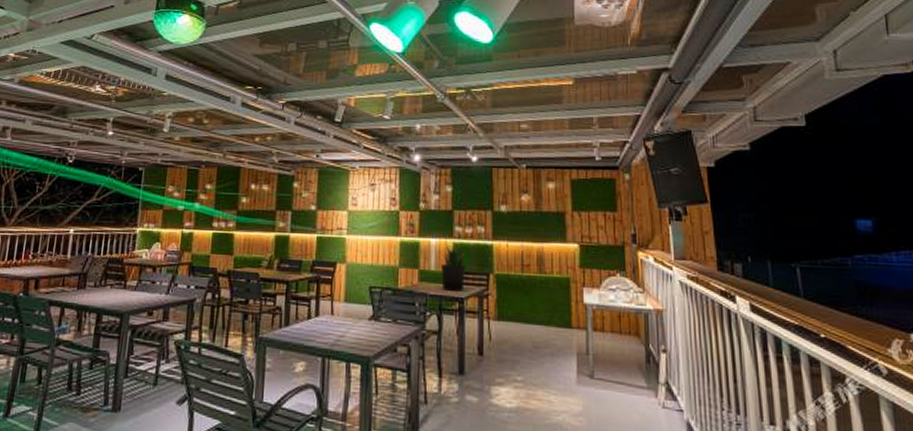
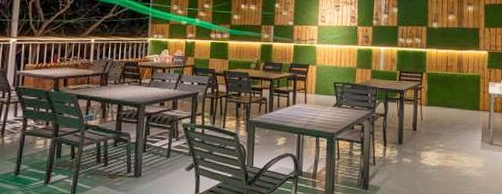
planter: present [441,244,465,291] -> none [388,51,406,86]

